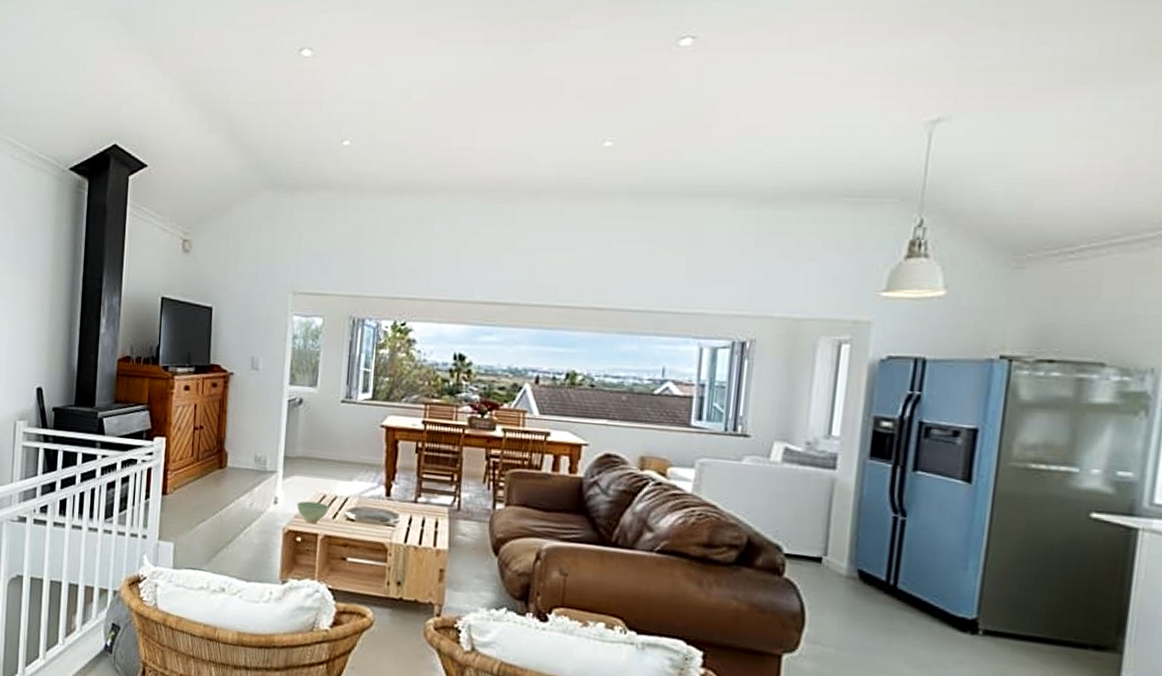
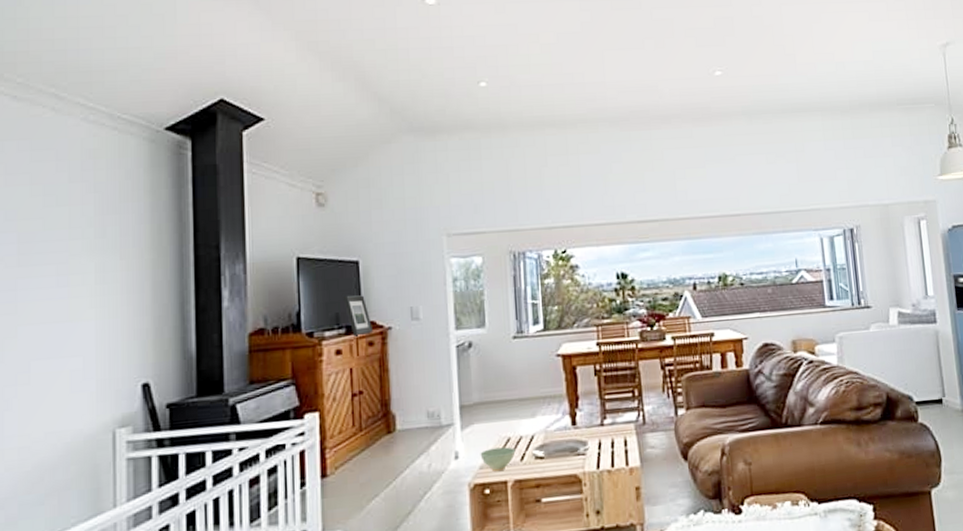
picture frame: none [195,337,217,376] -> present [343,295,372,335]

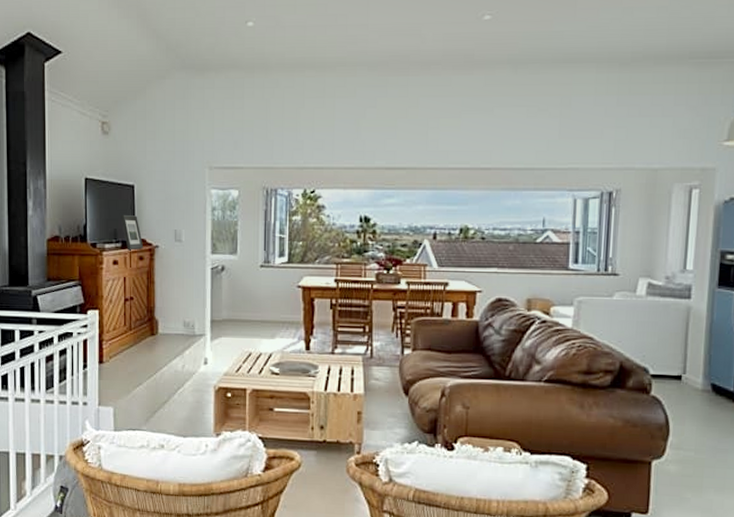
bowl: present [480,447,516,471] -> none [225,359,255,379]

